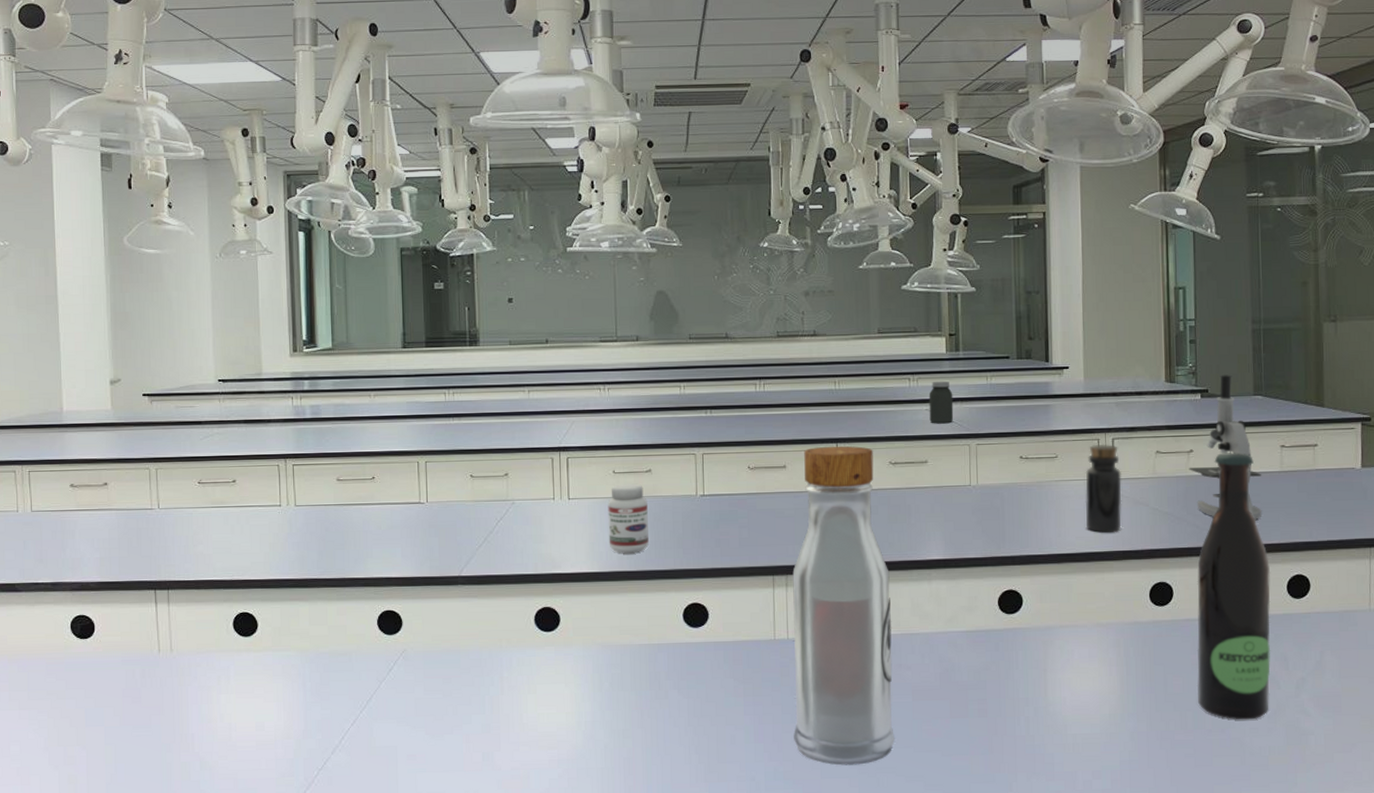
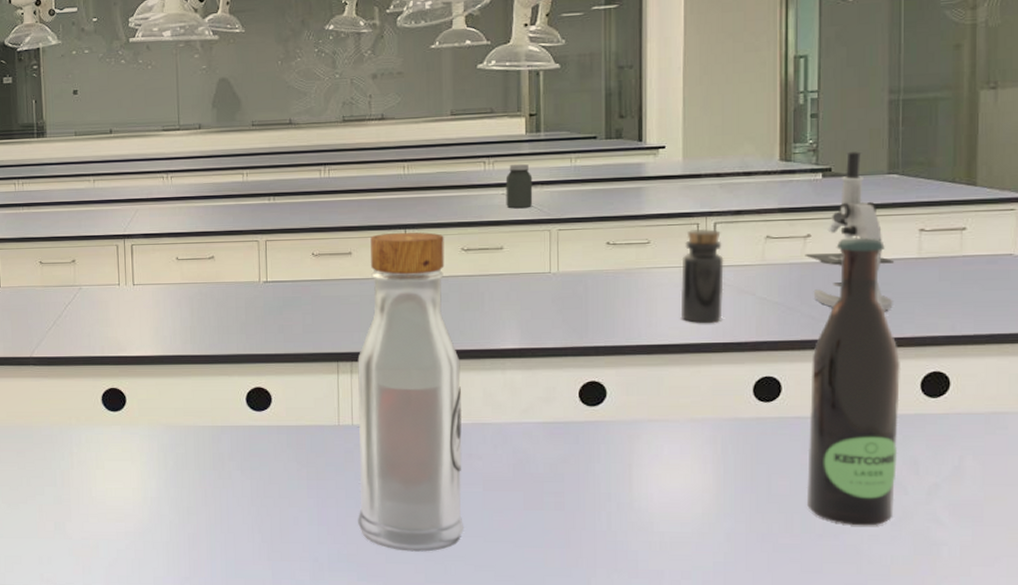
medicine bottle: present [608,483,649,554] -> none [171,270,212,339]

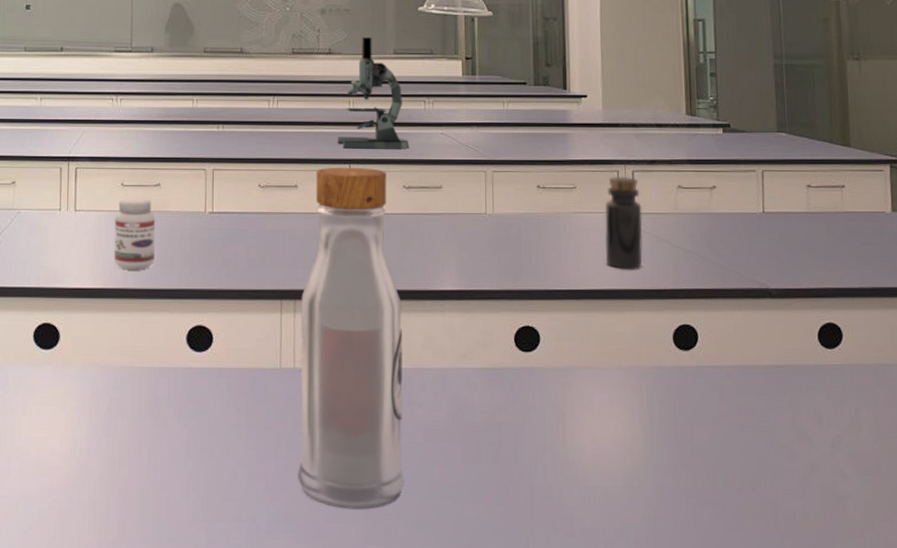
medicine bottle: none [171,270,212,339] -> present [114,197,155,271]
microscope: none [392,100,468,214] -> present [337,37,409,149]
jar: present [505,164,533,209] -> none [444,104,470,149]
microscope: present [805,151,895,311] -> none [712,110,790,262]
bottle: present [806,237,901,526] -> none [723,190,803,480]

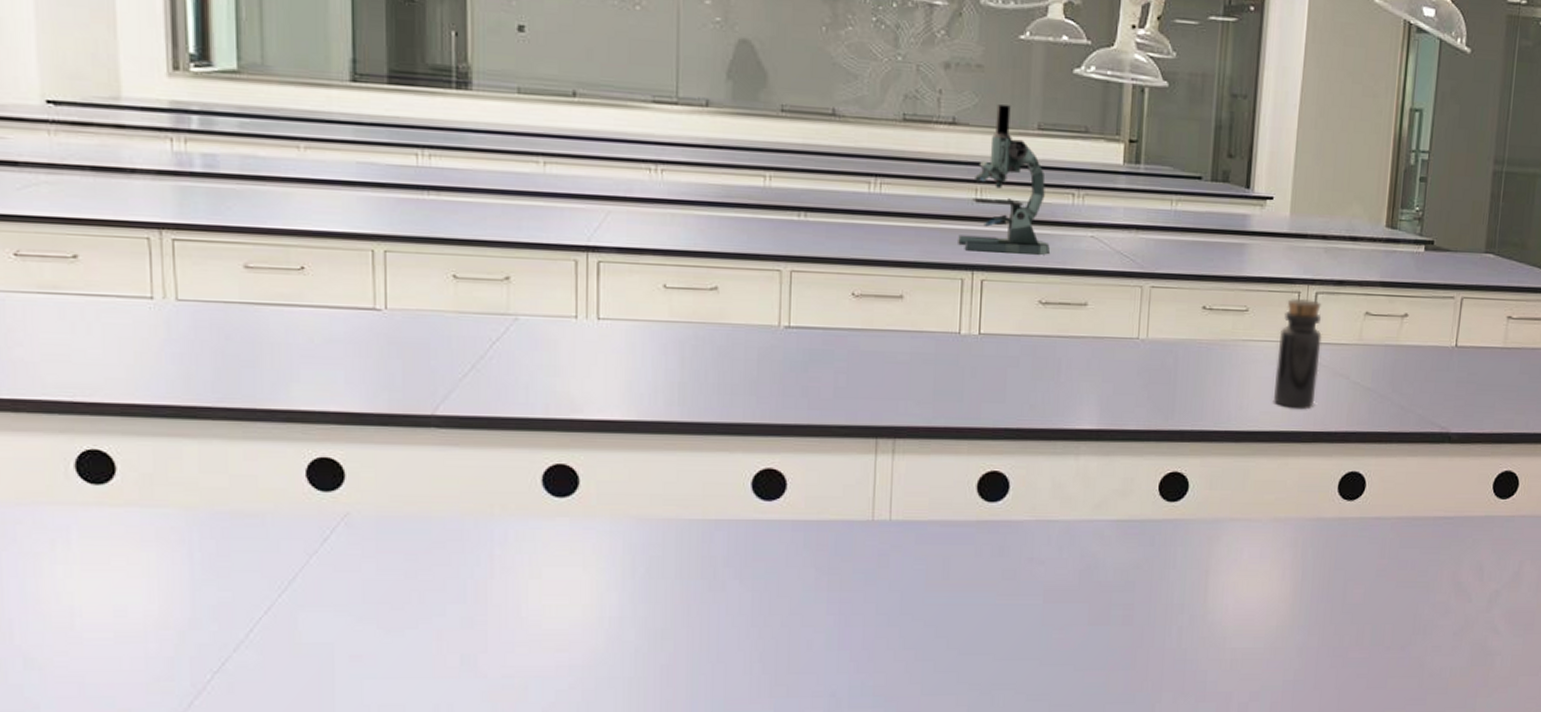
medicine bottle: present [114,197,155,271] -> none [653,303,710,399]
beverage bottle: present [298,167,404,510] -> none [889,274,1028,680]

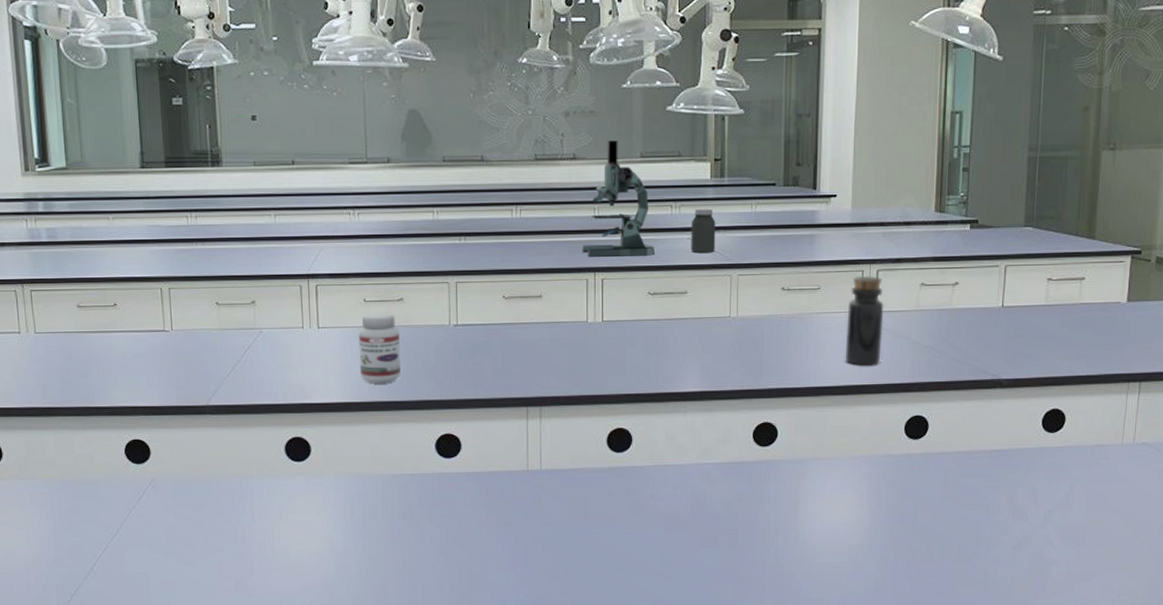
medicine bottle: none [653,303,710,399] -> present [358,312,401,384]
jar: none [1094,200,1127,257] -> present [691,208,716,254]

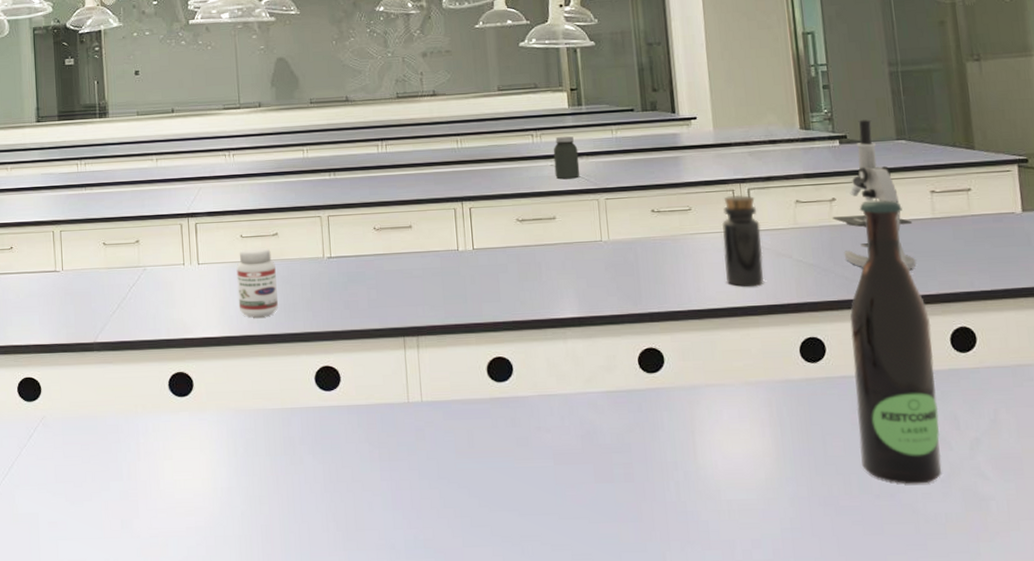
microscope: present [582,140,655,257] -> none [448,76,520,187]
bottle: none [945,285,1027,550] -> present [849,200,942,484]
microscope: none [952,204,1026,354] -> present [832,119,917,270]

